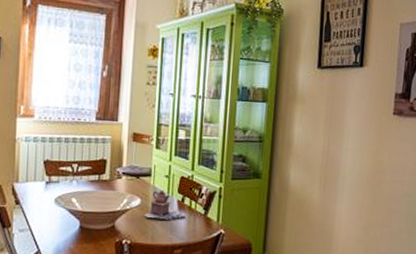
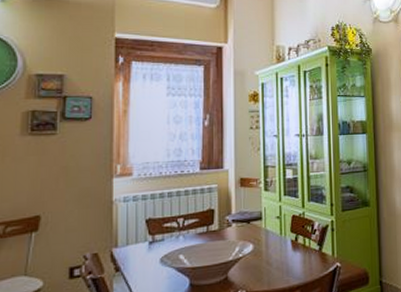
teapot: present [144,190,186,220] -> none [258,232,301,263]

